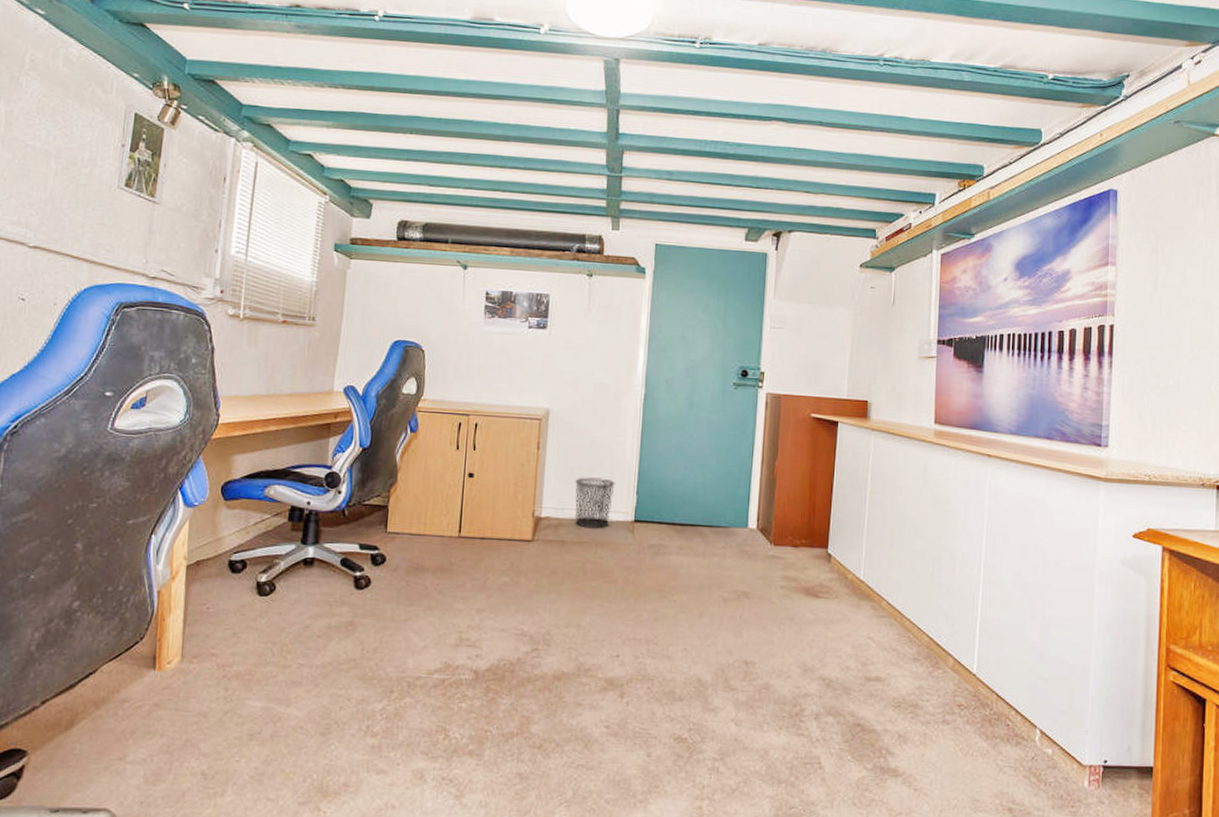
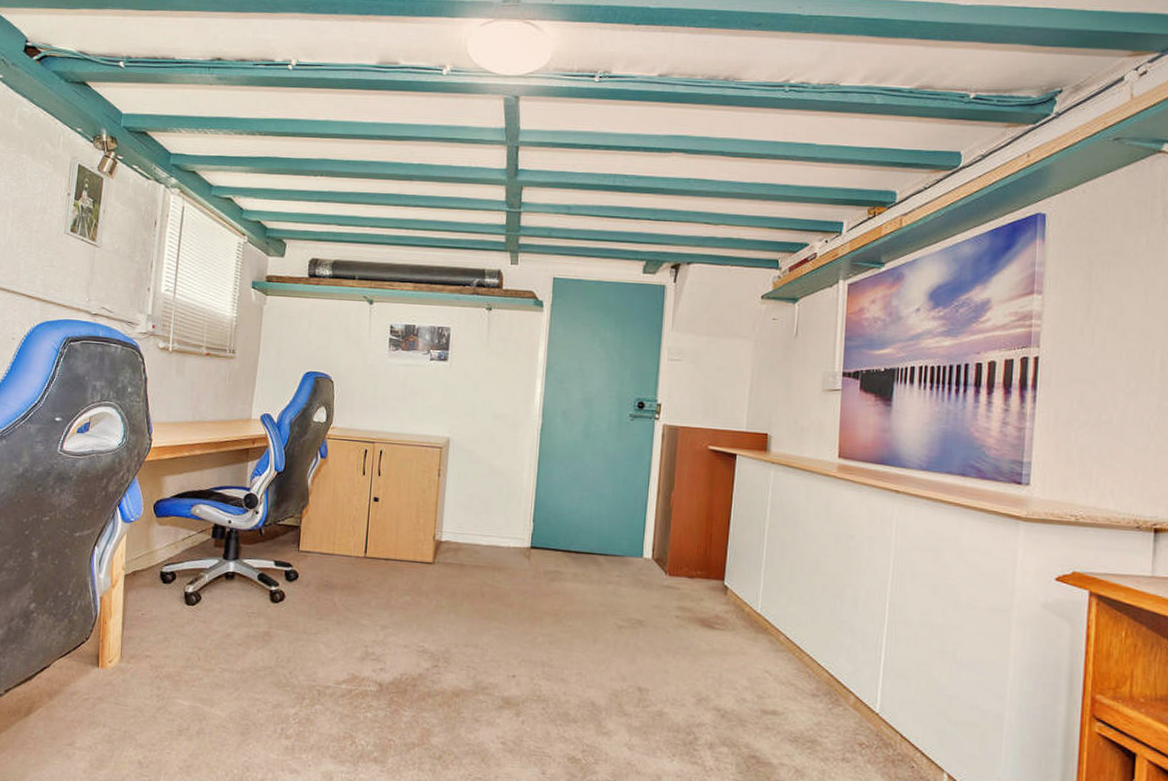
waste bin: present [575,477,615,529] -> none [474,504,513,554]

